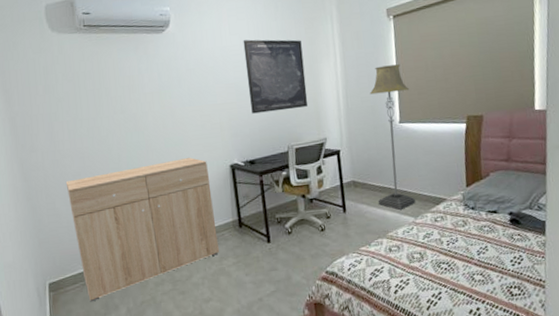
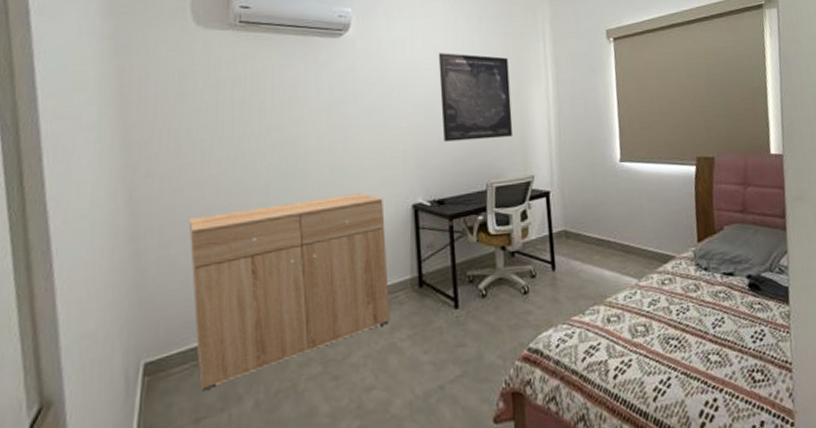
floor lamp: present [369,64,415,210] -> none [586,93,639,269]

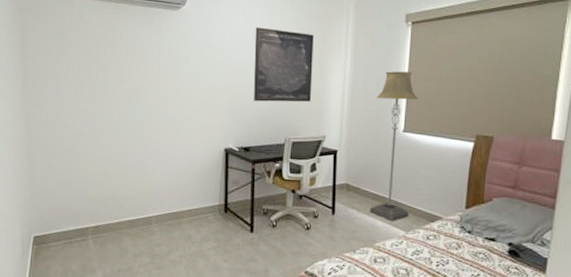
dresser: present [188,193,390,391] -> none [64,135,203,262]
floor lamp: none [586,93,639,269] -> present [369,71,419,221]

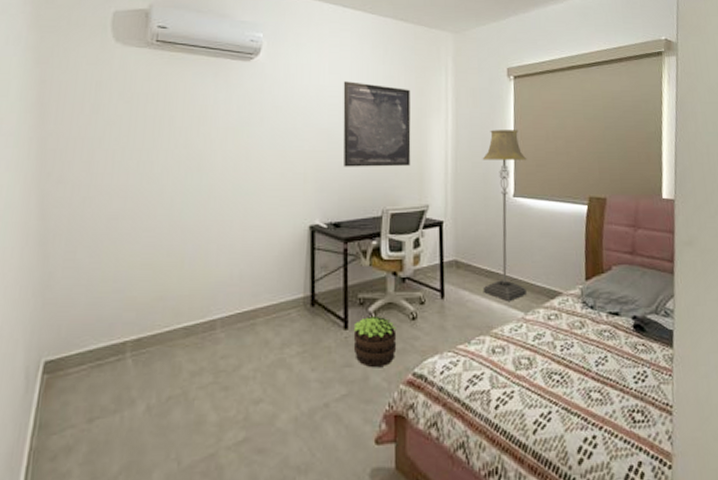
potted plant: none [257,224,293,265] -> present [353,317,397,368]

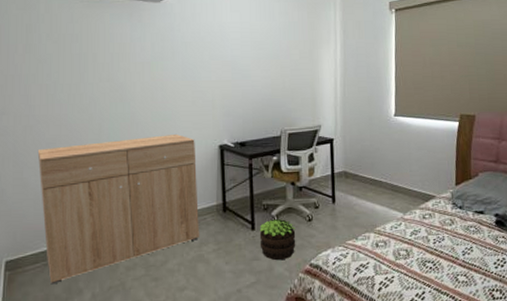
dresser: none [95,212,282,393] -> present [37,134,199,285]
wall art: present [343,81,411,167] -> none [243,18,305,94]
floor lamp: present [482,130,527,301] -> none [367,57,407,204]

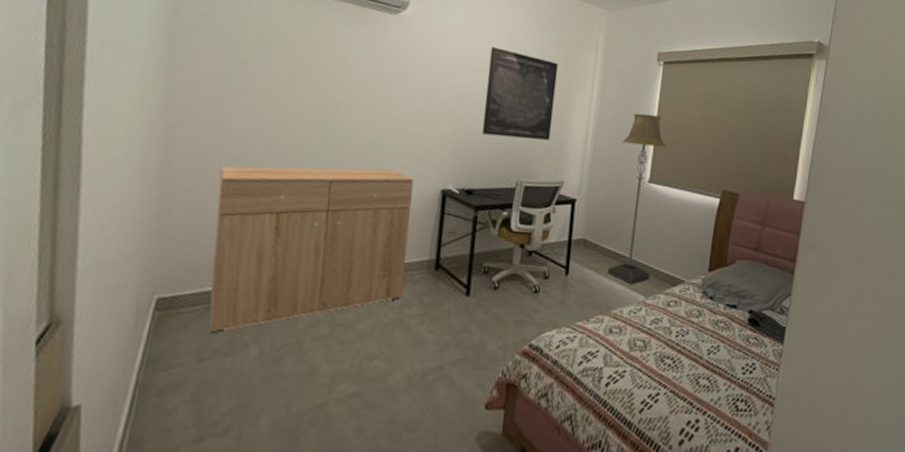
wall art: none [243,18,305,94] -> present [482,47,558,140]
potted plant: present [259,219,296,261] -> none [473,286,518,337]
floor lamp: none [367,57,407,204] -> present [607,113,667,284]

